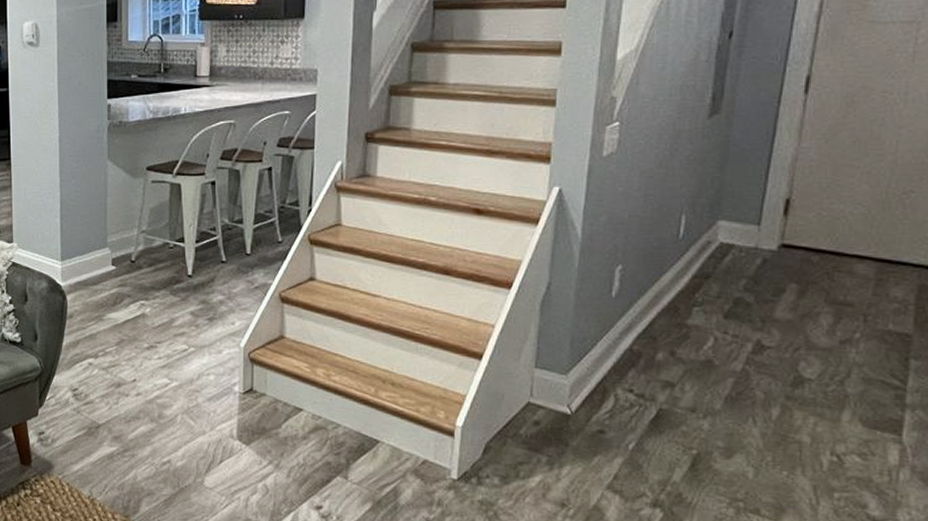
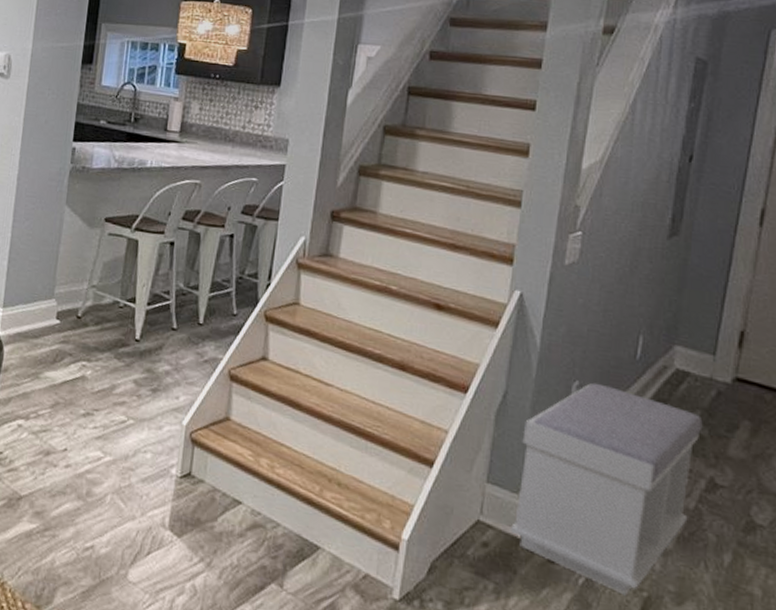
bench: none [559,265,749,455] -> present [509,382,703,596]

